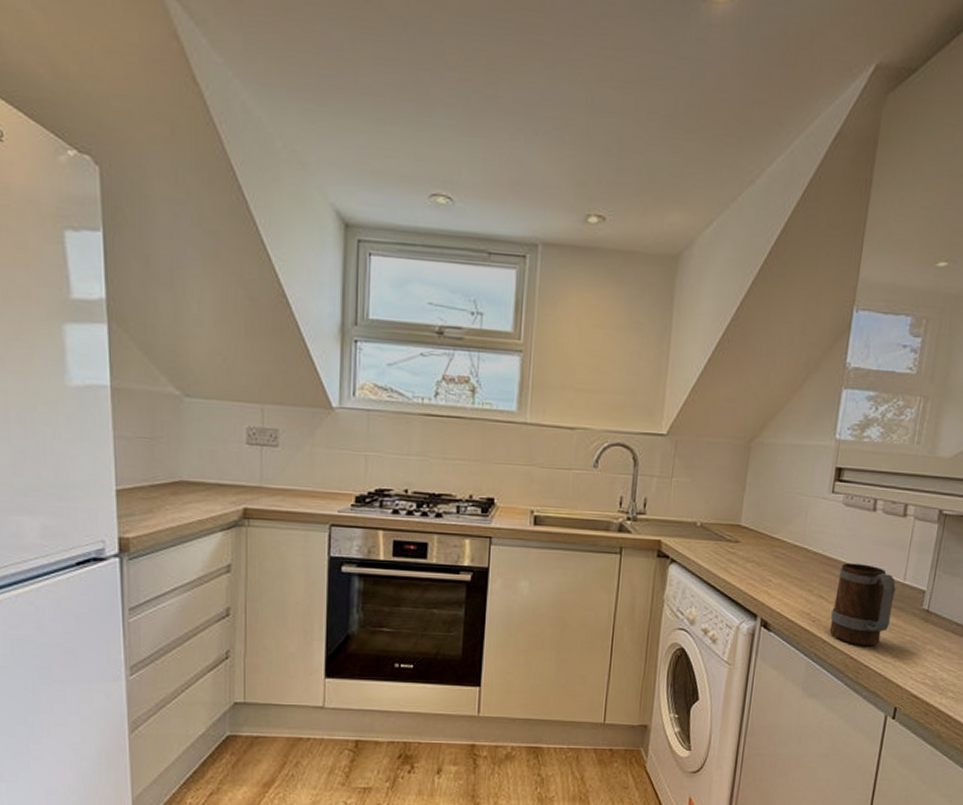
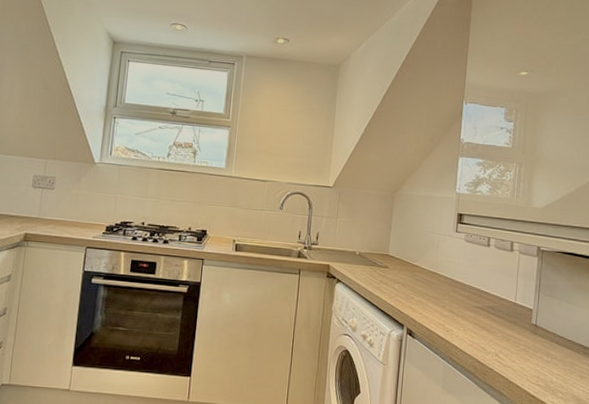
mug: present [829,563,896,647] -> none [460,286,510,353]

